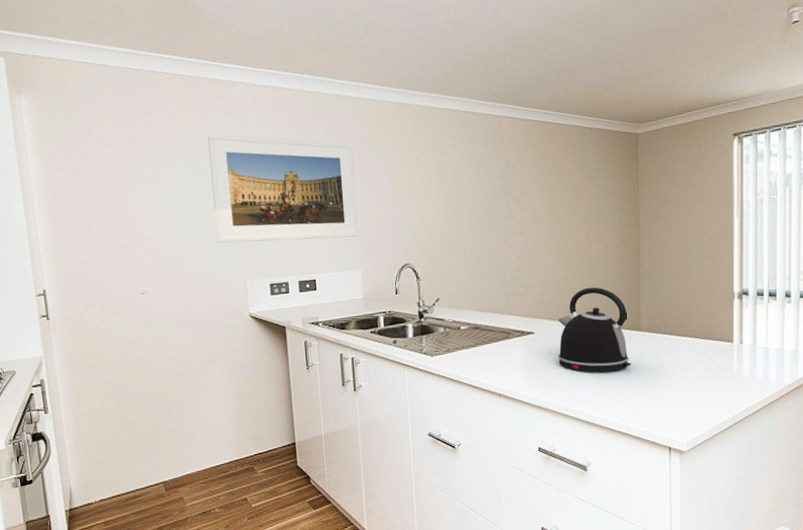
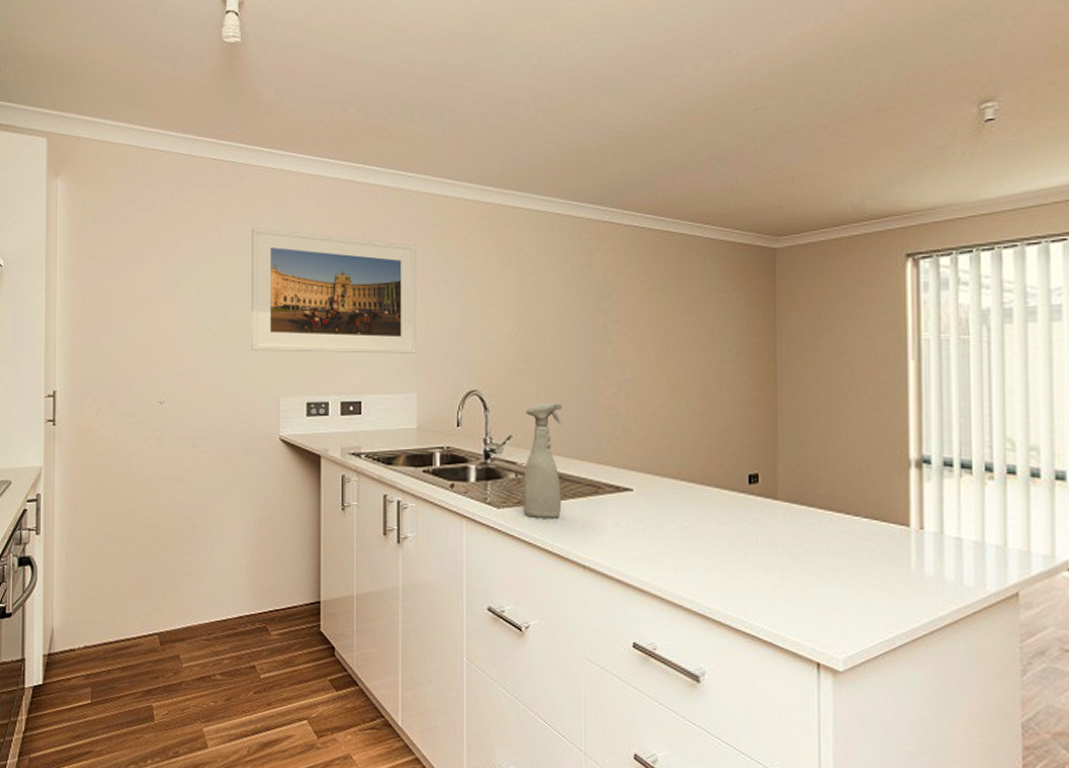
spray bottle: none [449,269,481,361] -> present [523,403,563,518]
kettle: present [558,287,632,373] -> none [664,437,764,551]

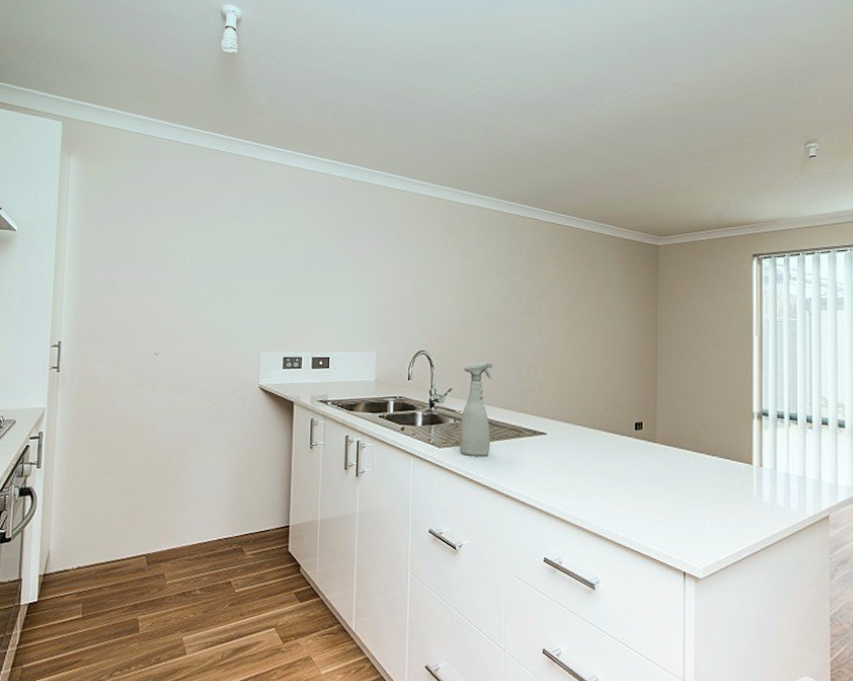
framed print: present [252,227,416,354] -> none [237,208,379,319]

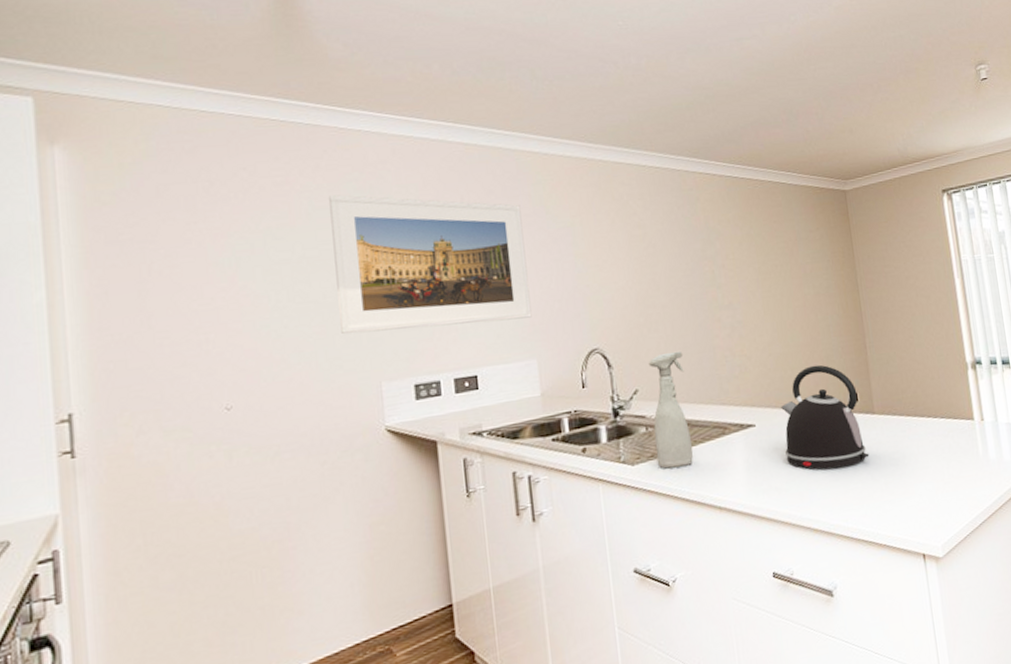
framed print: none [237,208,379,319] -> present [329,195,532,334]
kettle: none [570,392,646,483] -> present [781,364,869,470]

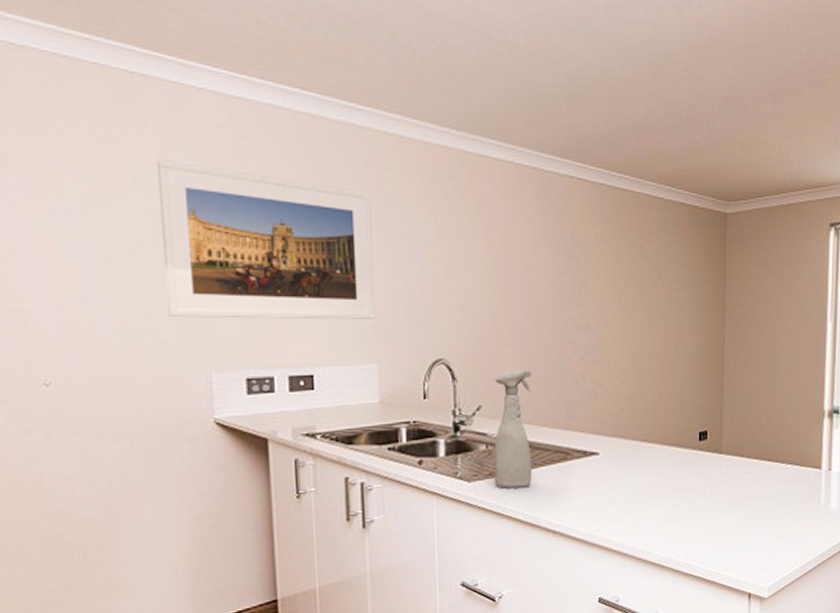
kettle: present [781,364,869,470] -> none [626,398,711,504]

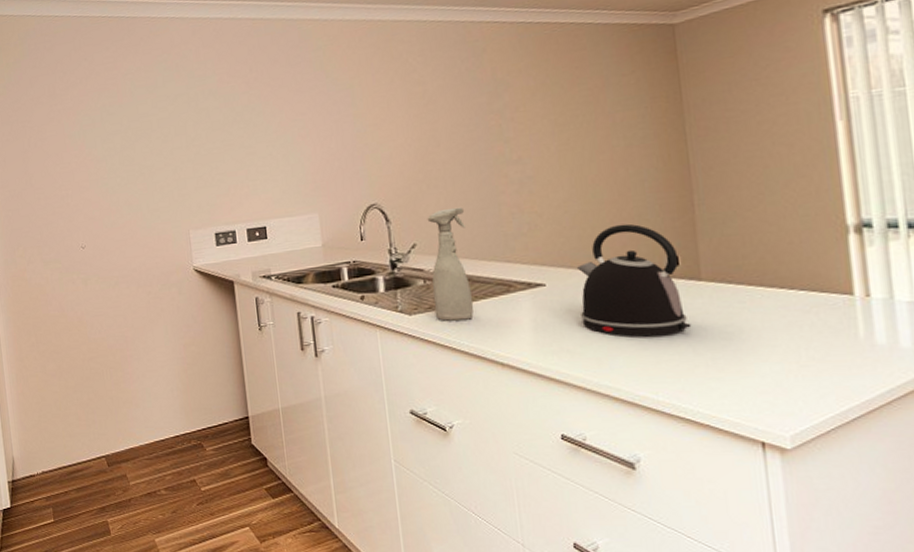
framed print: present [157,160,376,320] -> none [146,71,314,191]
kettle: none [626,398,711,504] -> present [577,223,692,337]

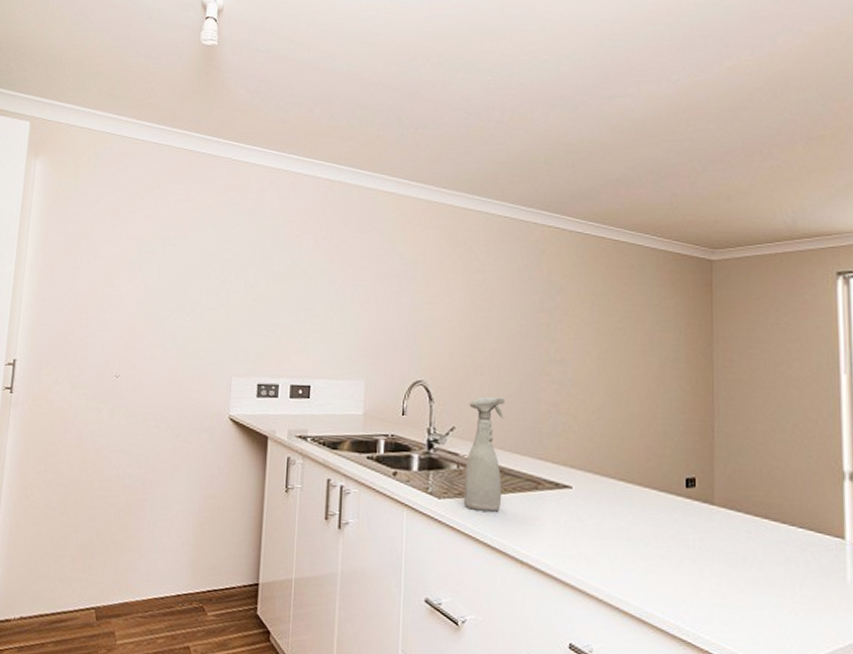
kettle: present [577,223,692,337] -> none [602,438,701,555]

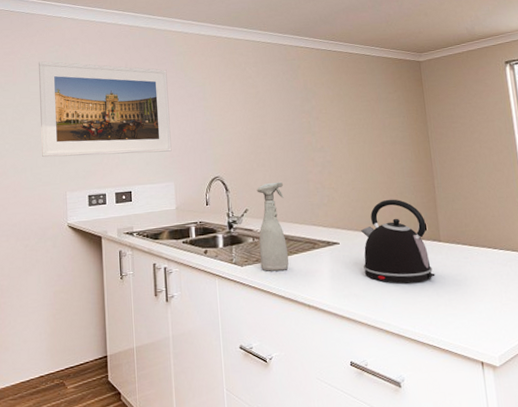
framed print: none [208,214,371,342] -> present [39,61,172,157]
kettle: none [602,438,701,555] -> present [361,199,435,284]

